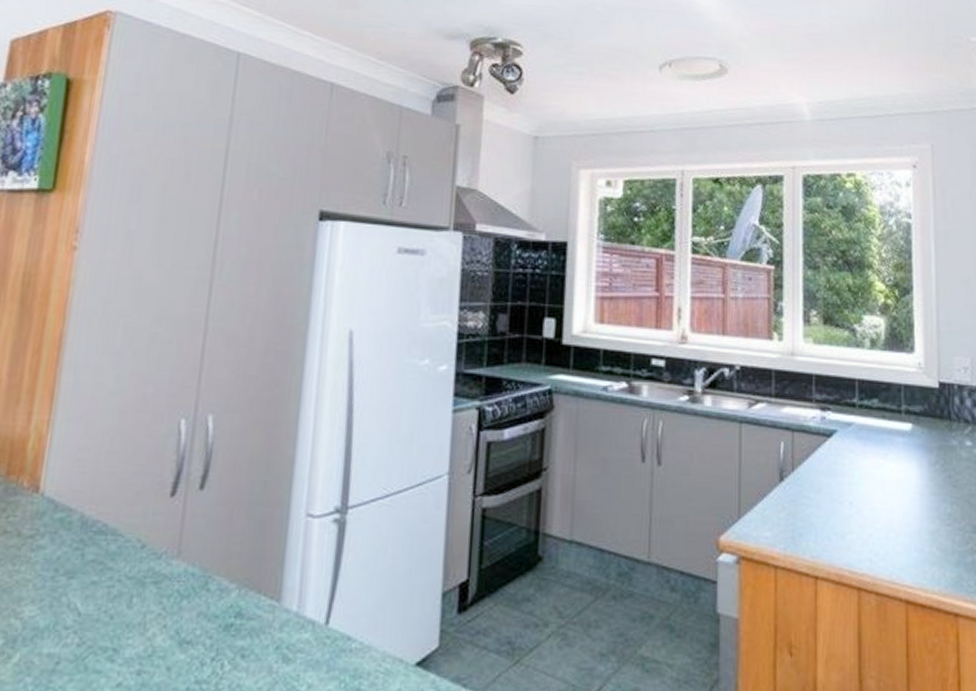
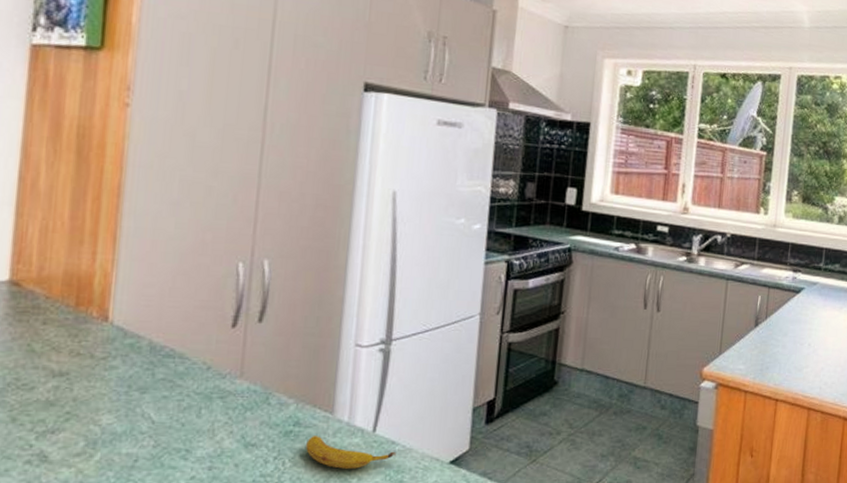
banana: none [248,630,352,673] -> present [306,436,396,469]

